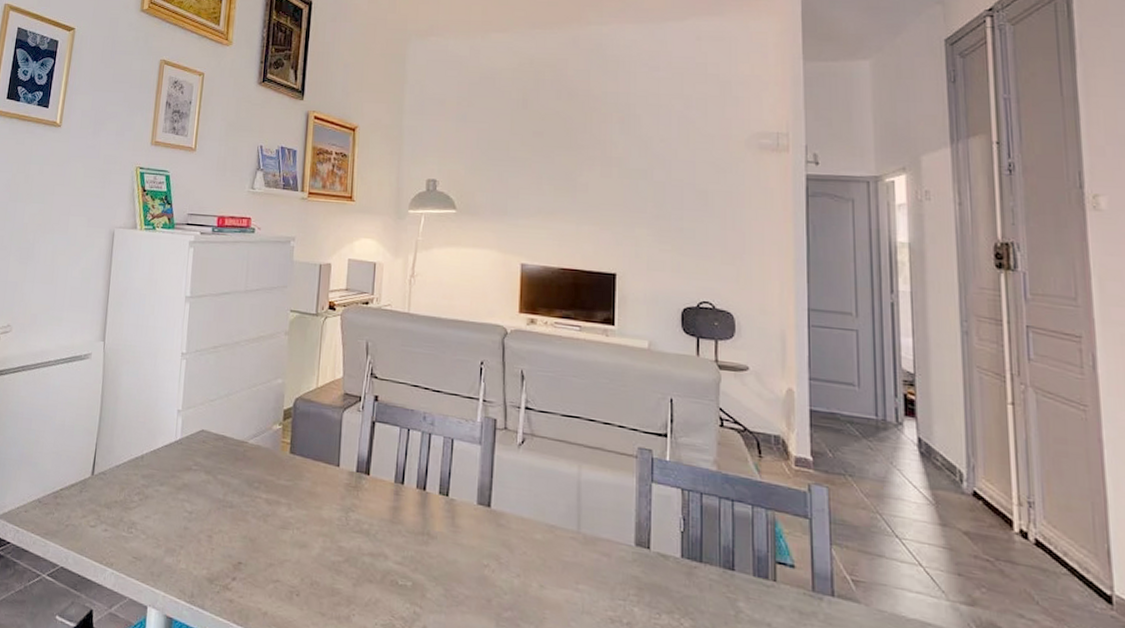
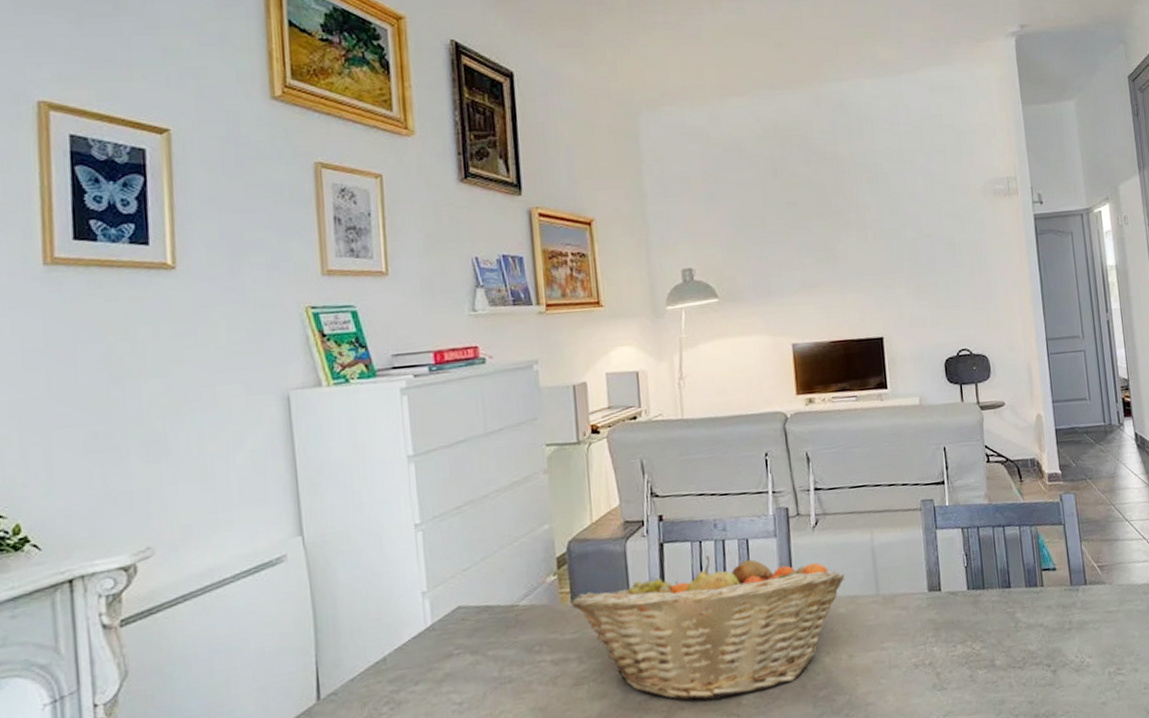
fruit basket: none [289,444,546,592] -> present [571,556,845,701]

